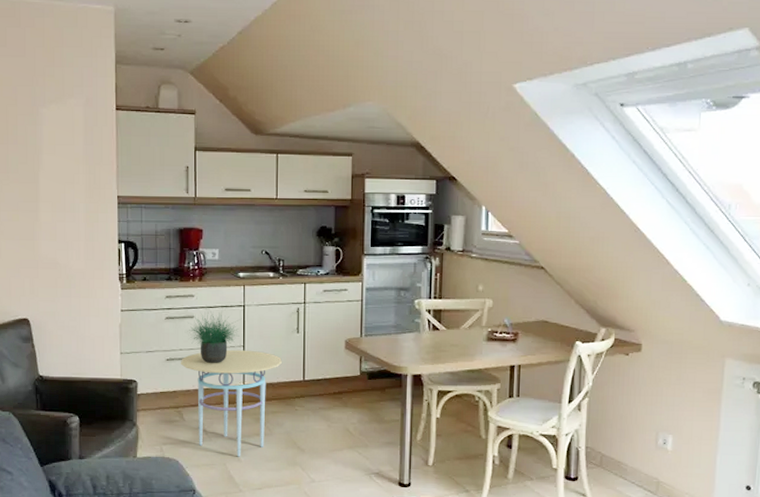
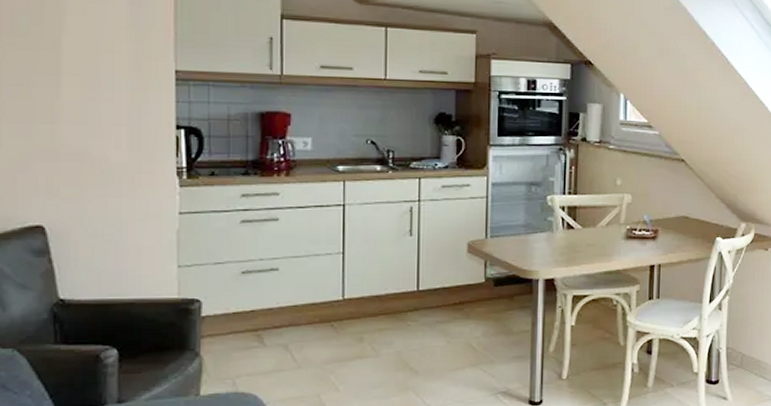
side table: present [181,349,282,457] -> none [261,257,391,386]
potted plant: present [187,308,240,364] -> none [269,208,338,276]

